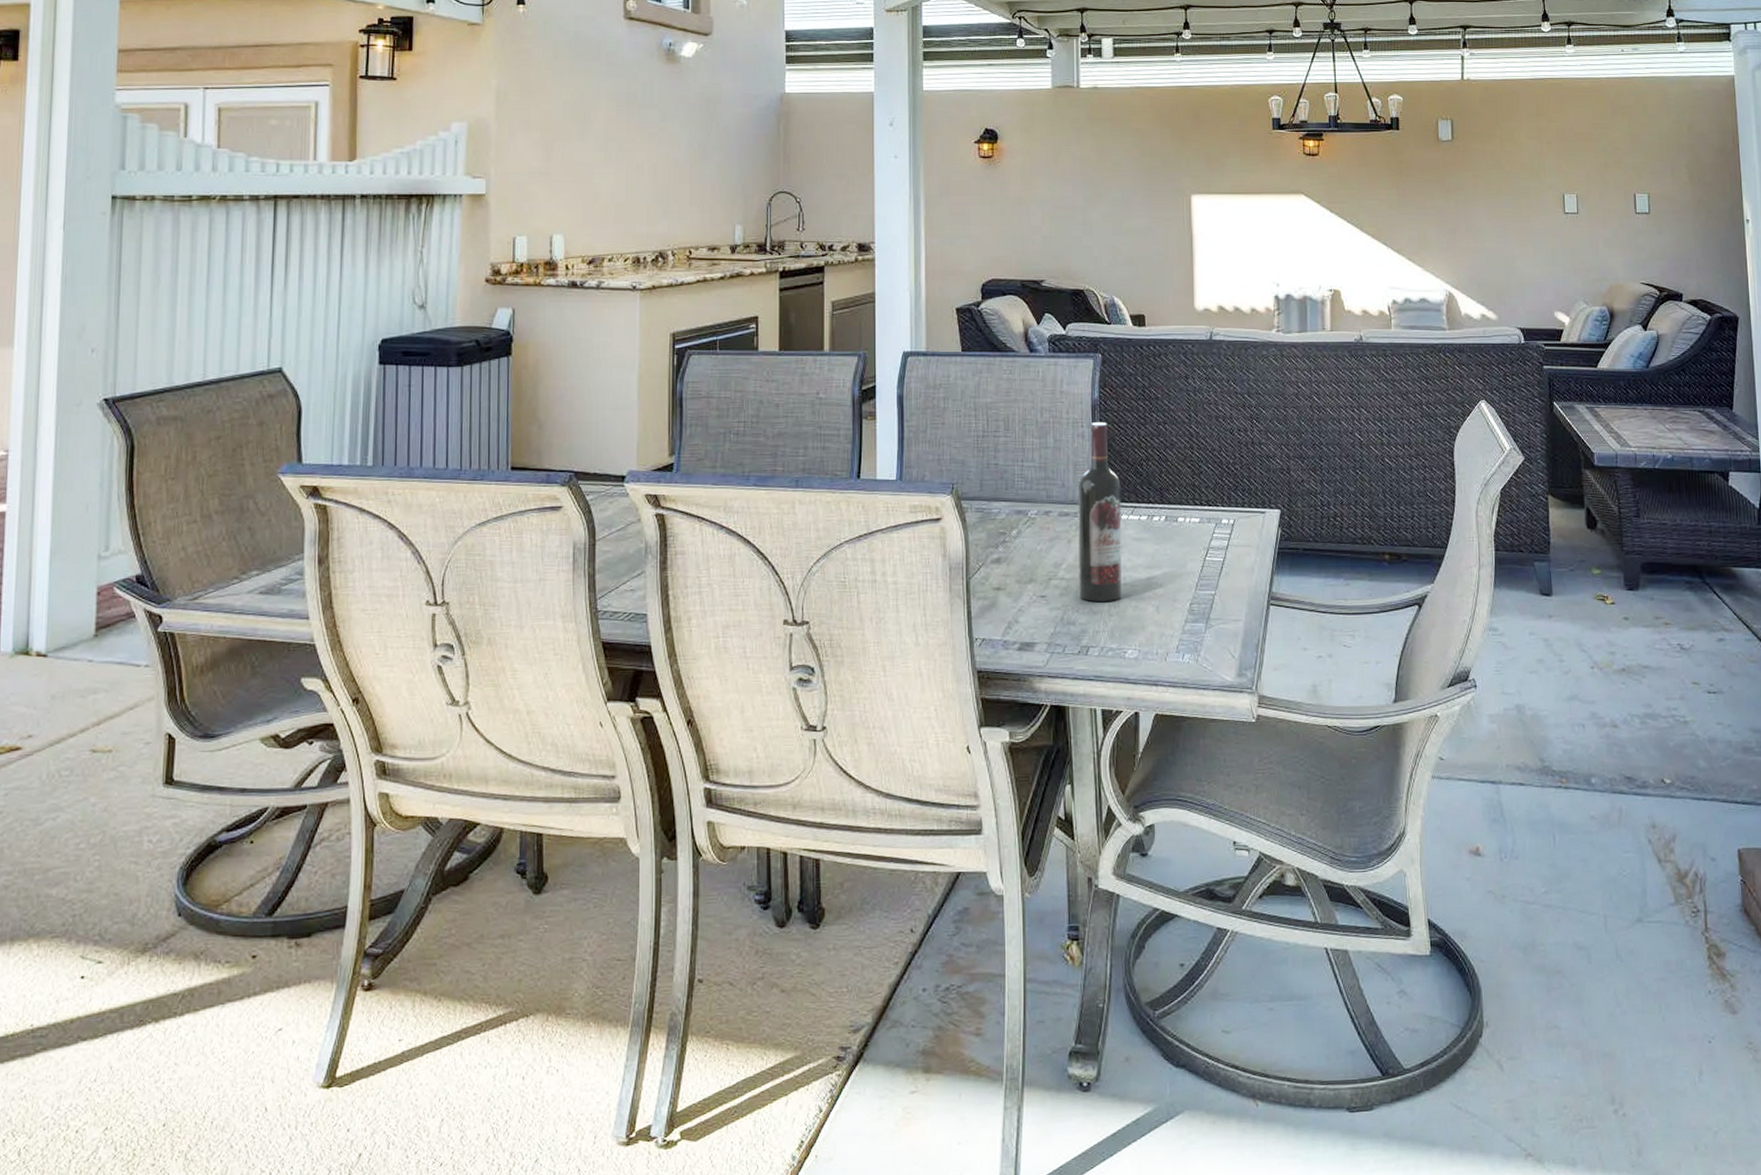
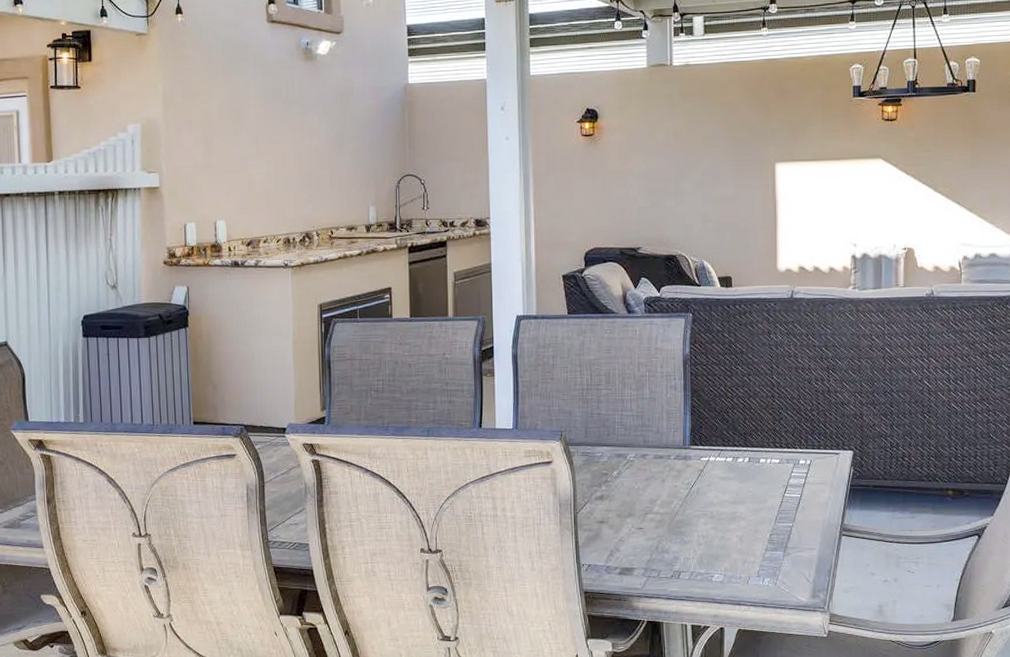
wine bottle: present [1077,422,1122,602] -> none [671,375,710,533]

